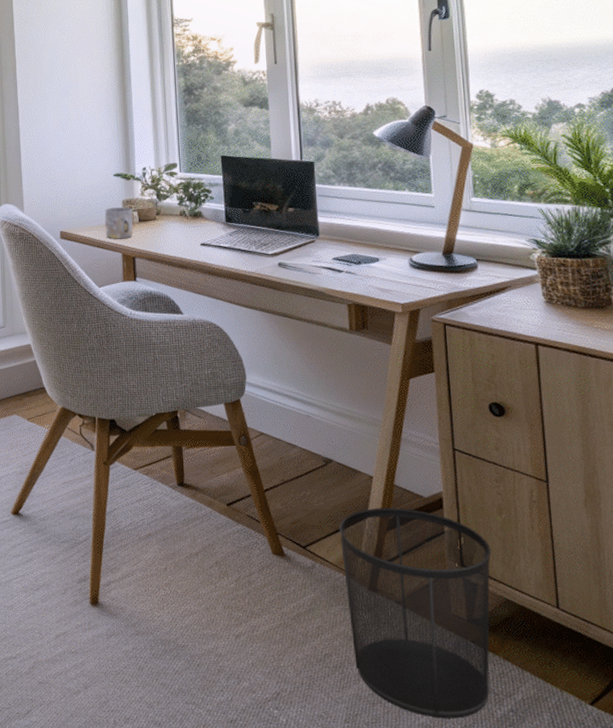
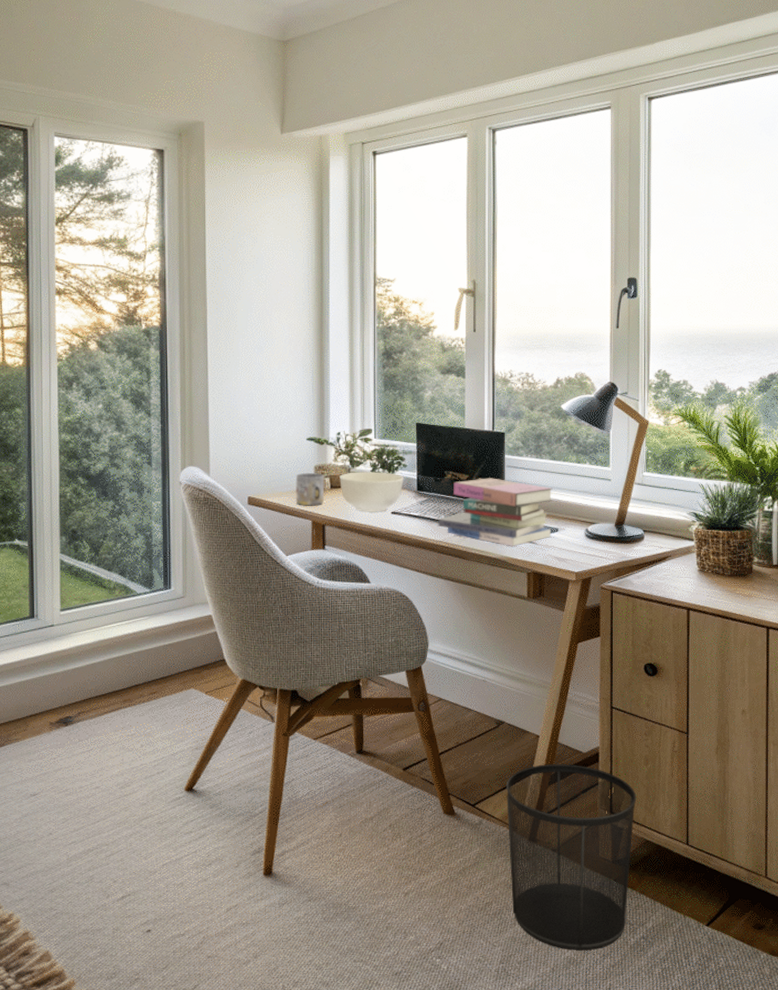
bowl: none [147,204,212,245] -> present [339,472,404,512]
books: none [249,207,371,277] -> present [438,478,553,546]

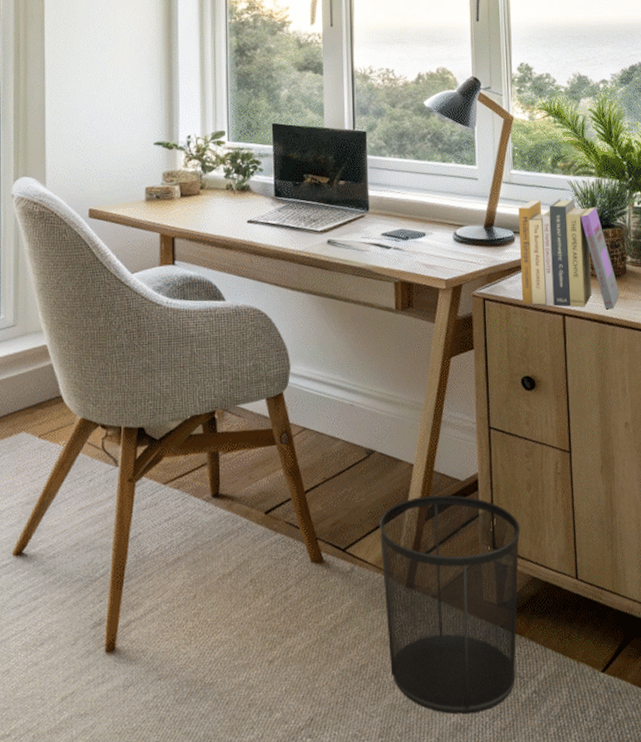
mug: present [295,473,325,505] -> none [142,180,174,216]
bowl: present [339,472,404,512] -> none [190,177,260,222]
books: present [438,478,553,546] -> none [298,180,419,254]
books: none [649,501,745,606] -> present [518,198,620,310]

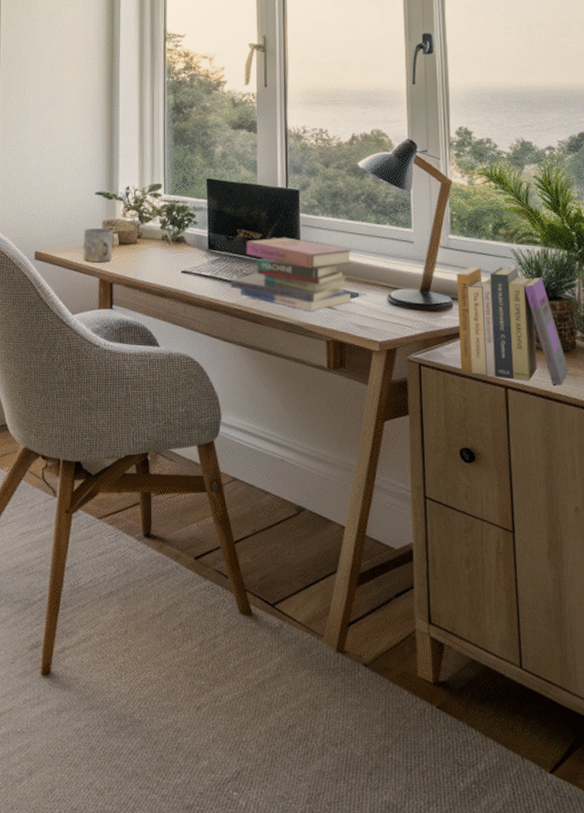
mug: none [142,180,174,216] -> present [83,228,113,262]
books: none [298,180,419,254] -> present [230,237,352,311]
waste bin: present [378,494,521,714] -> none [308,560,459,794]

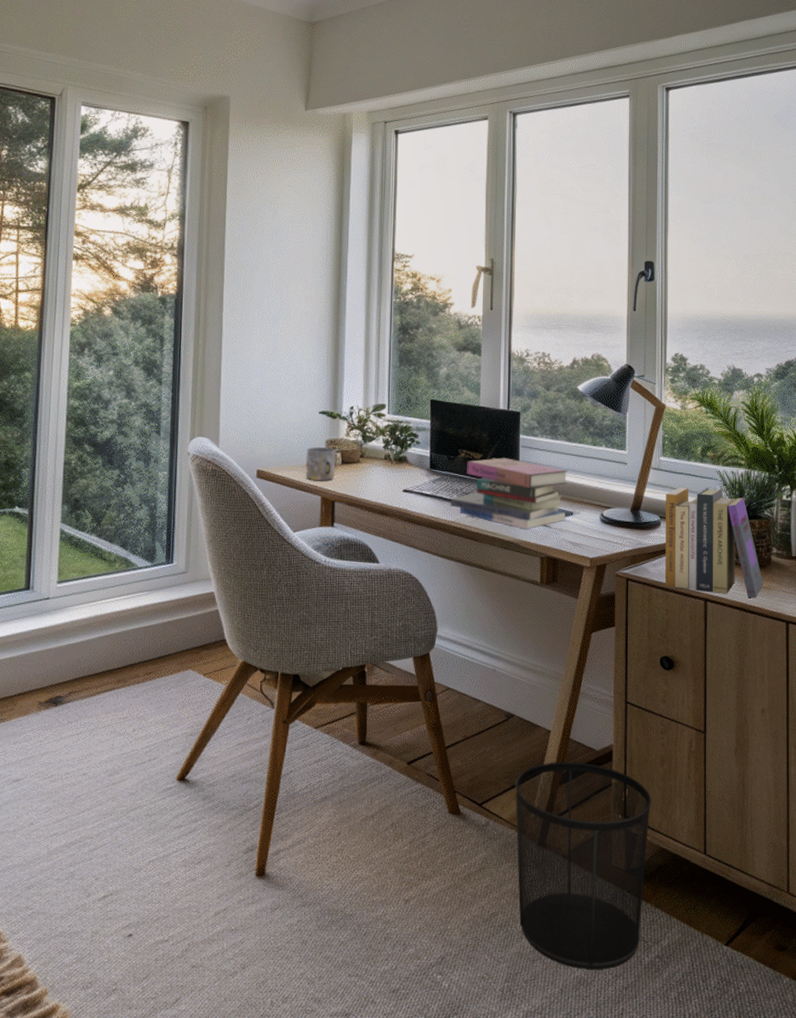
waste bin: none [308,560,459,794] -> present [514,762,652,969]

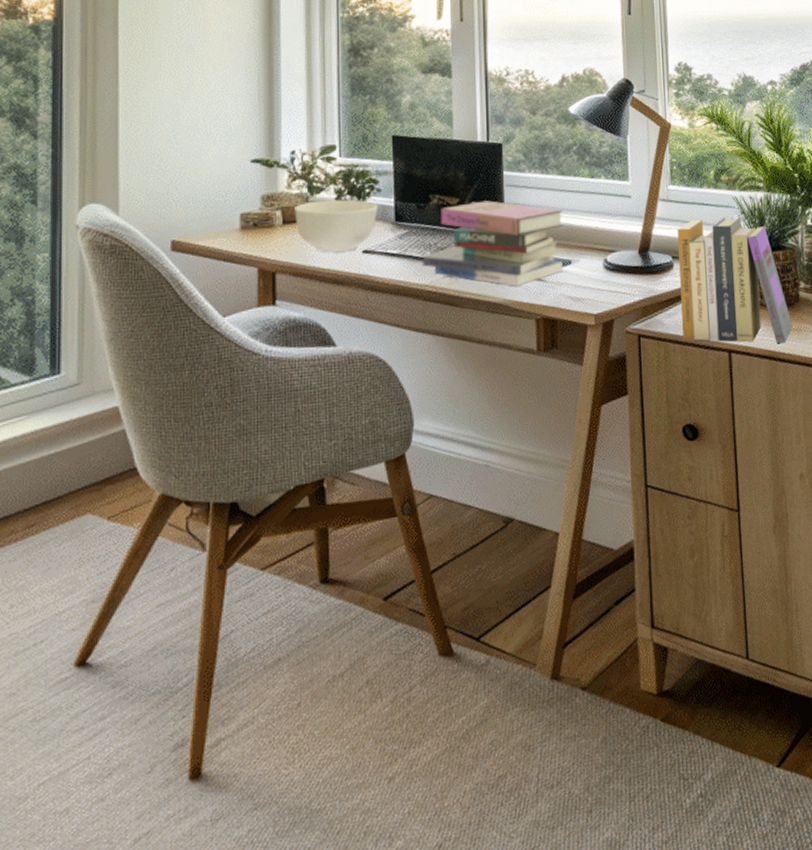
mug: present [305,447,336,480] -> none [236,205,275,248]
bowl: none [351,447,417,490] -> present [294,199,378,253]
waste bin: present [514,762,652,969] -> none [518,567,683,828]

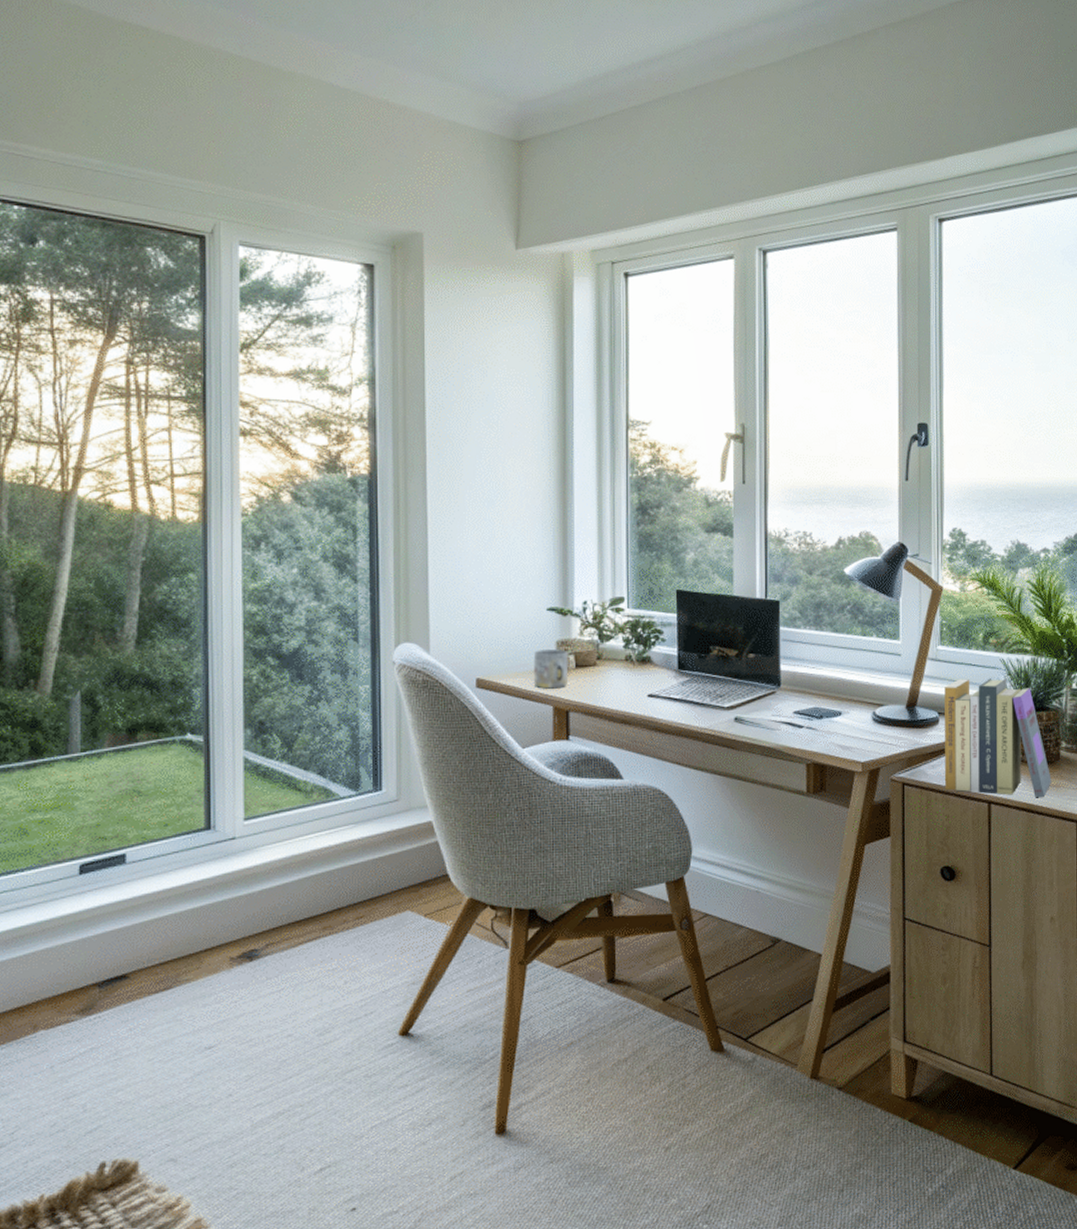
mug: none [236,205,275,248] -> present [533,650,569,688]
bowl: present [294,199,378,253] -> none [586,647,662,696]
books: present [422,200,563,286] -> none [702,653,835,733]

